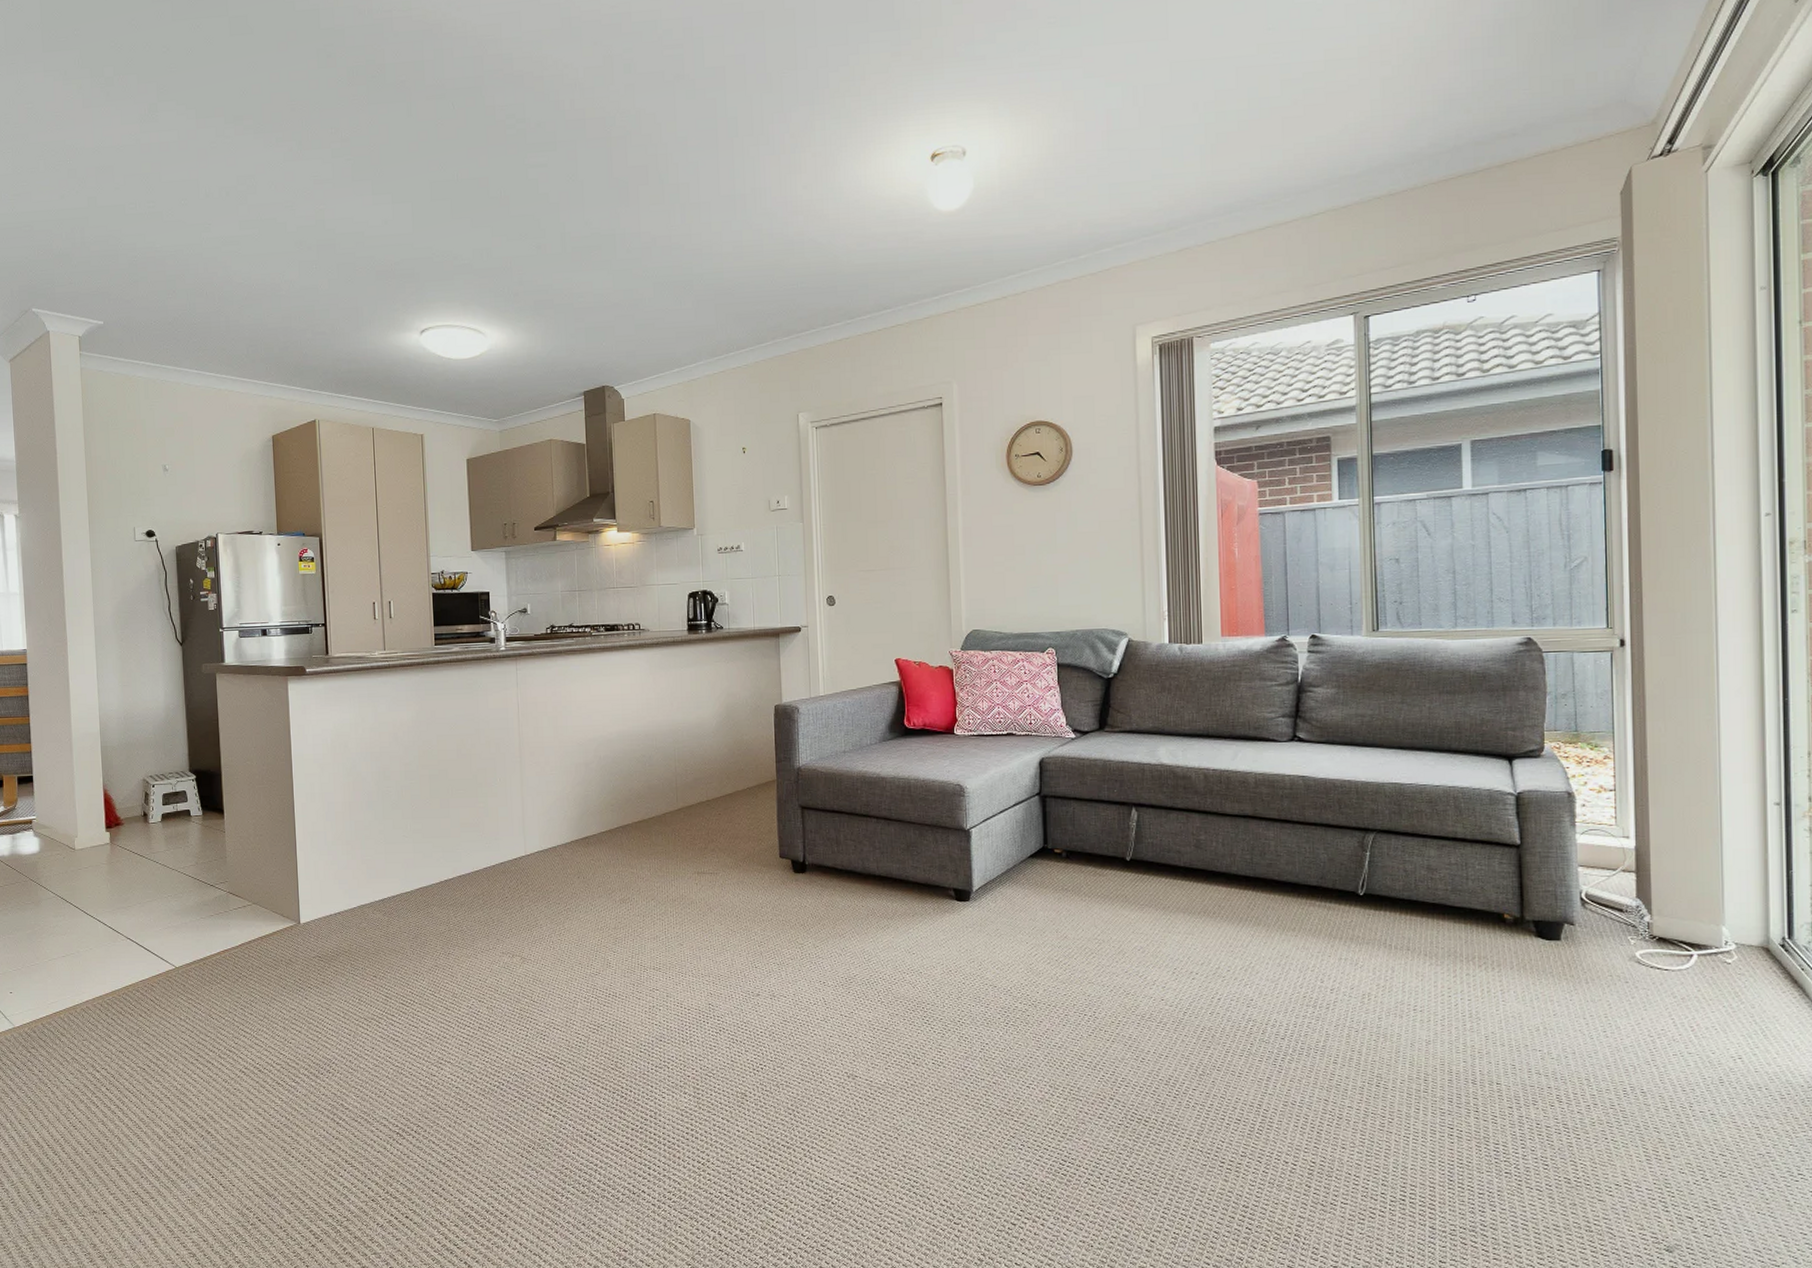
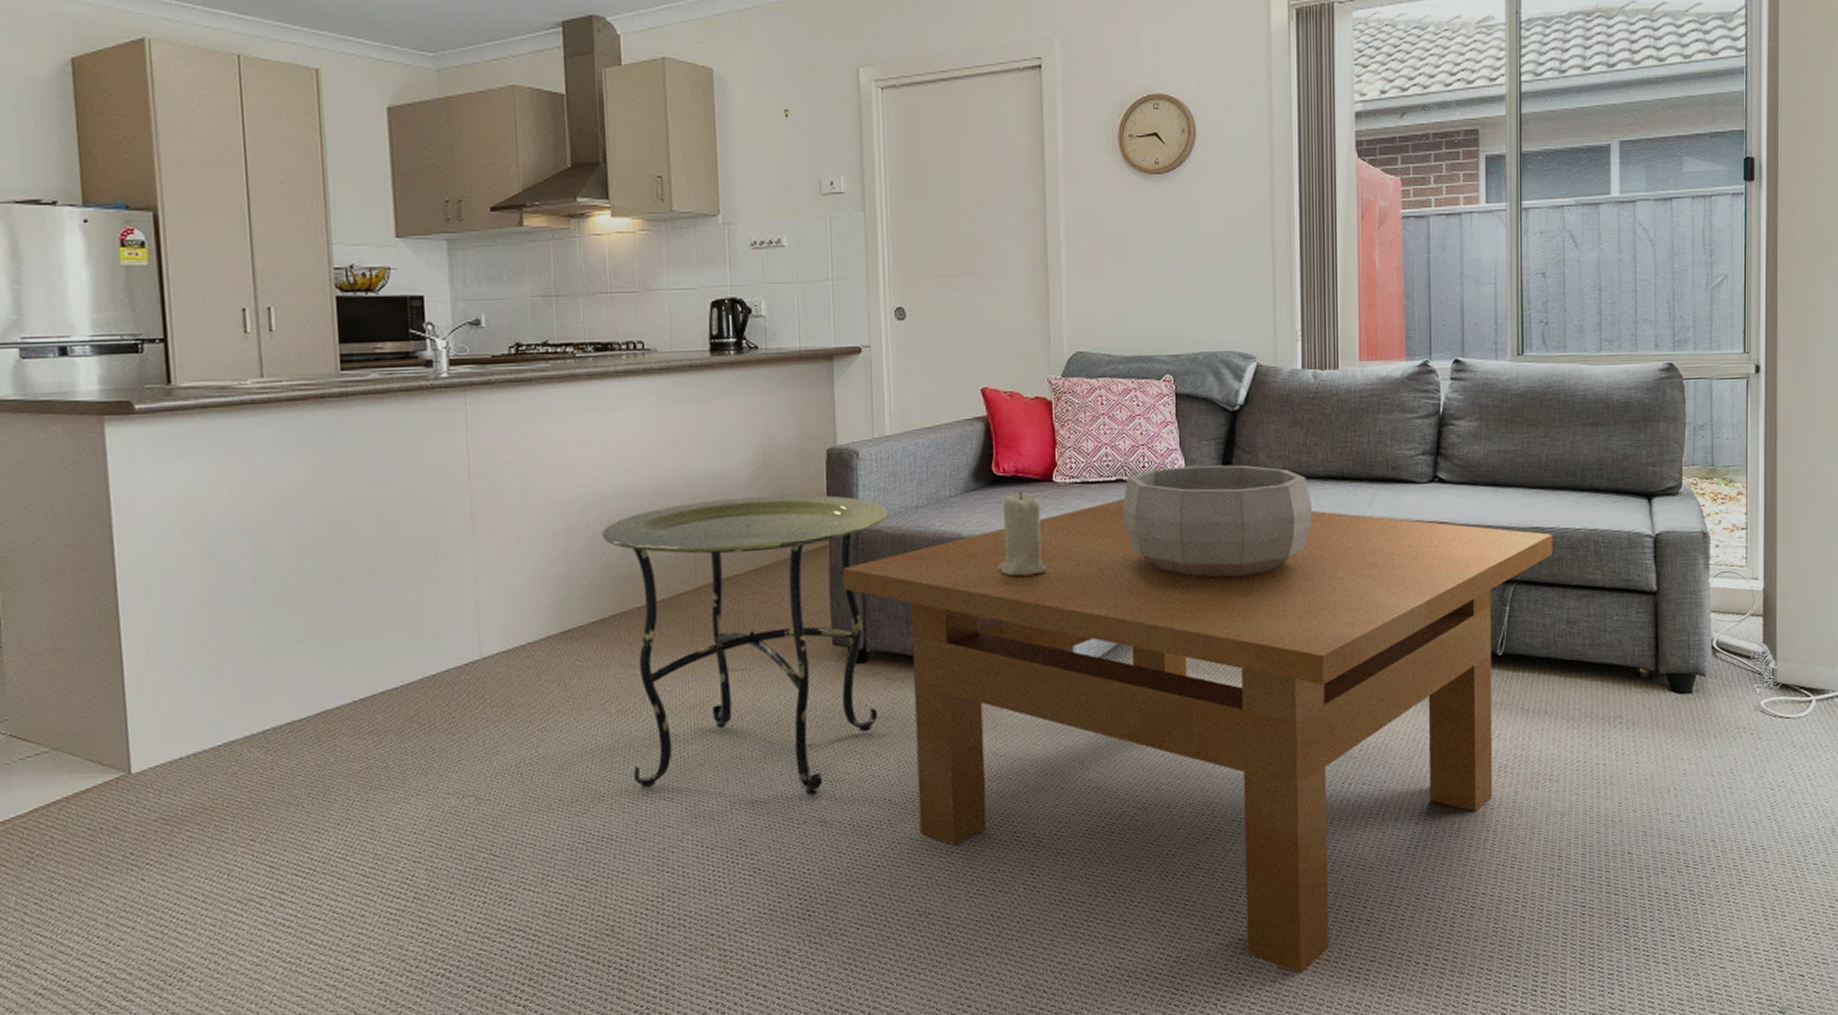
side table: none [609,740,821,974] -> present [601,495,887,796]
table: none [787,749,1412,1159] -> present [843,499,1553,974]
candle: none [909,742,949,809] -> present [997,492,1046,577]
decorative bowl: none [1013,723,1181,817] -> present [1122,465,1313,578]

